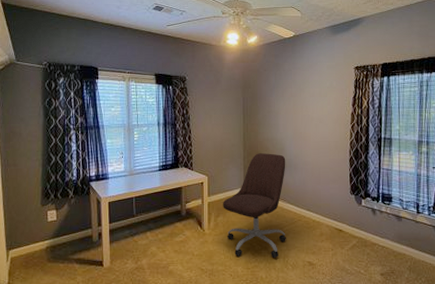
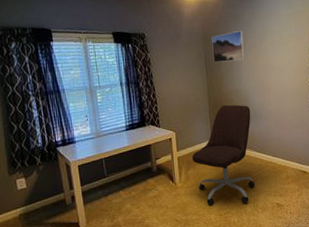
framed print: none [251,79,283,109] -> present [211,30,245,62]

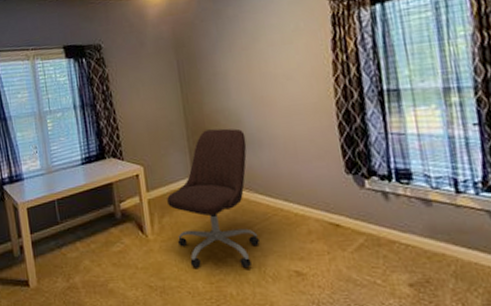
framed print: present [211,30,245,62] -> none [185,29,232,74]

